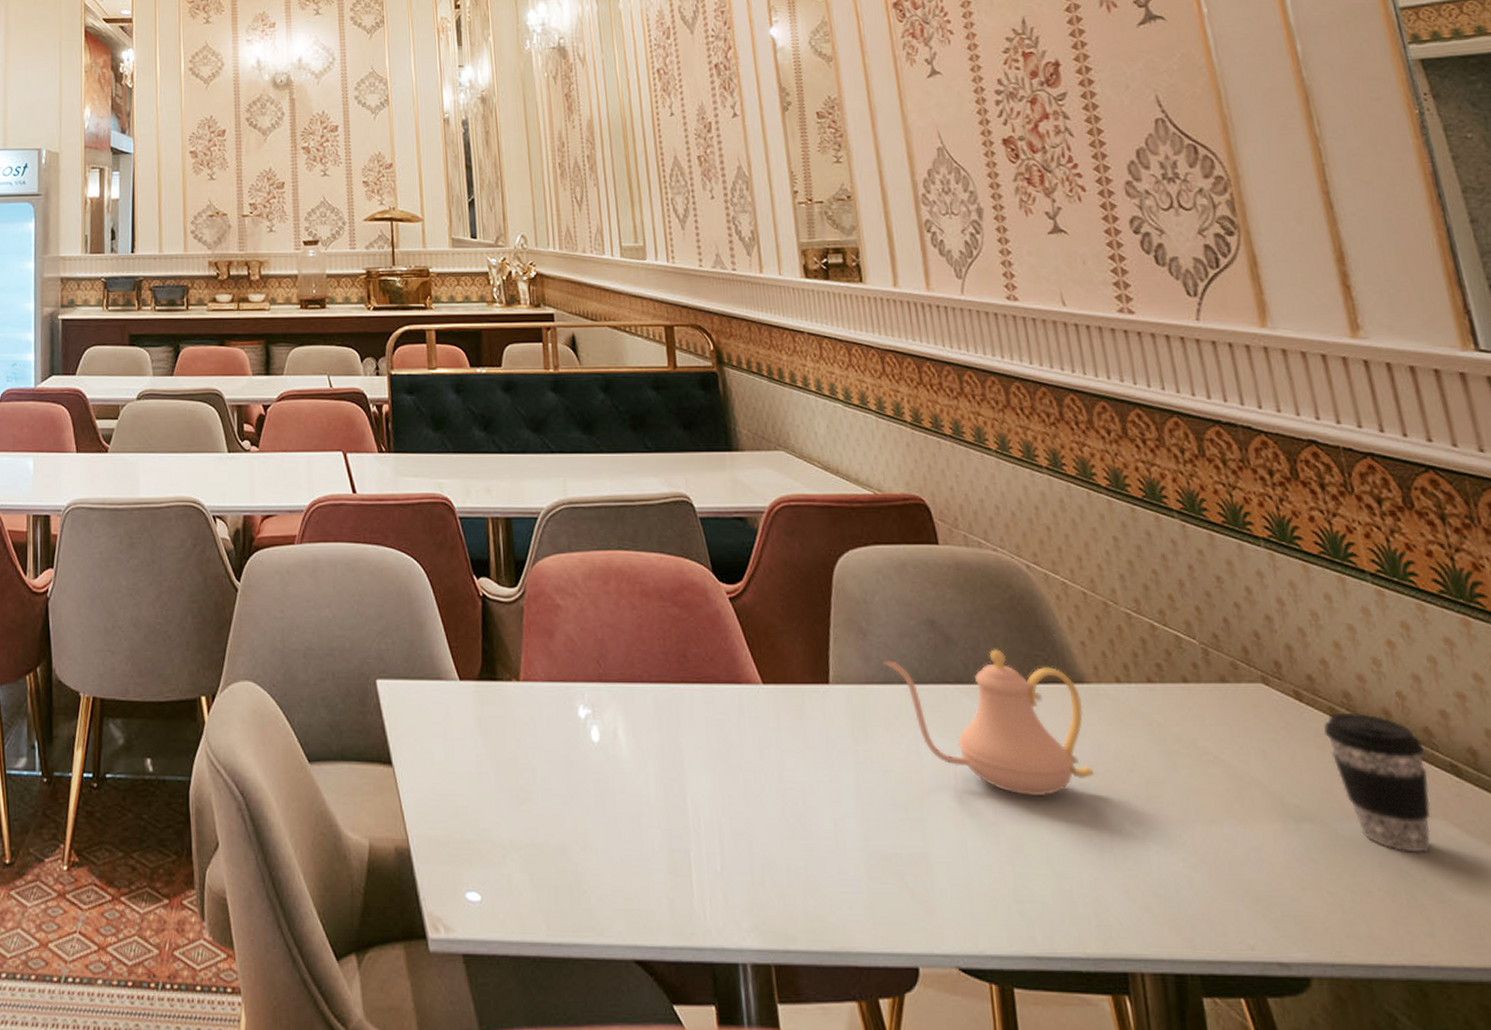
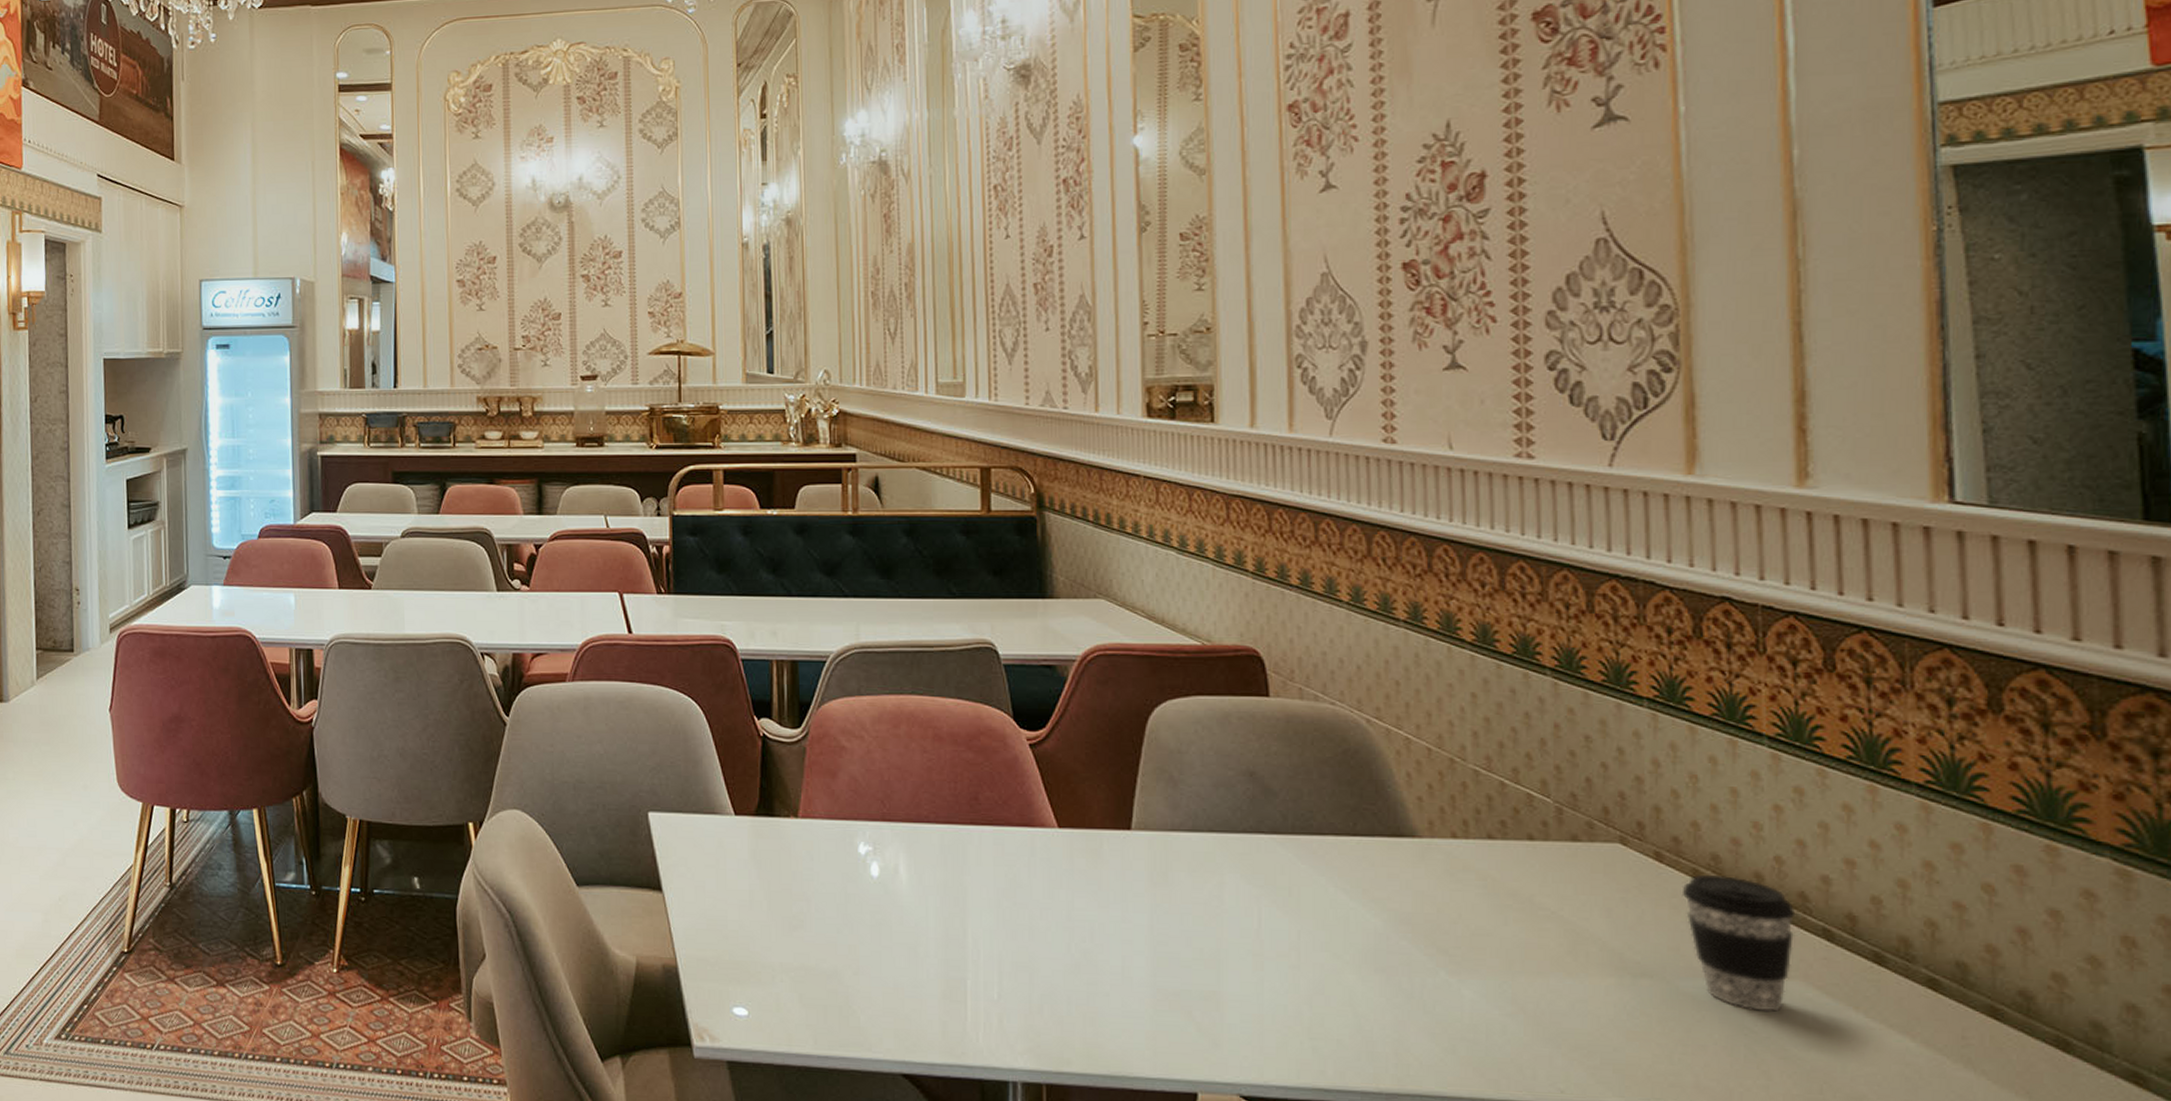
teapot: present [884,649,1094,797] -> none [1194,801,1413,944]

